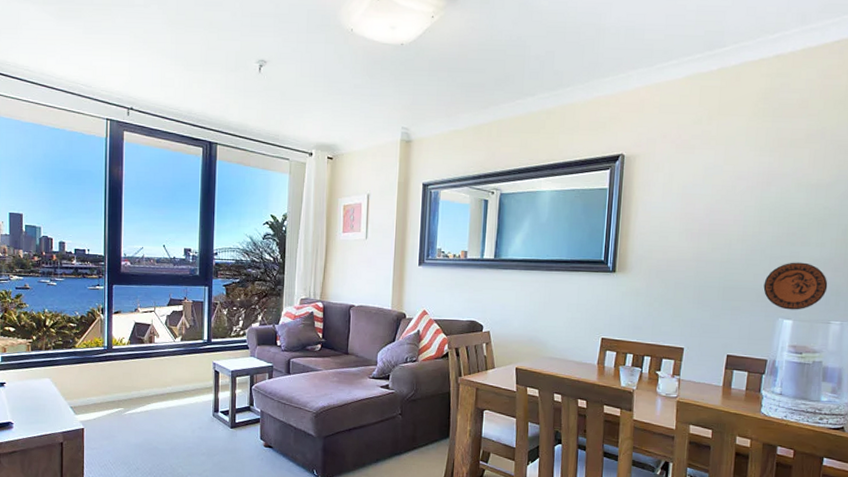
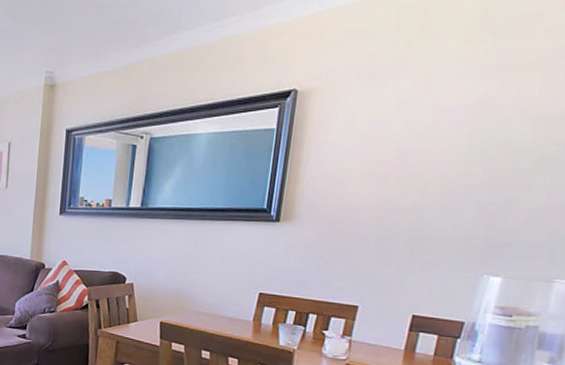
decorative plate: present [763,262,828,310] -> none [465,209,555,266]

